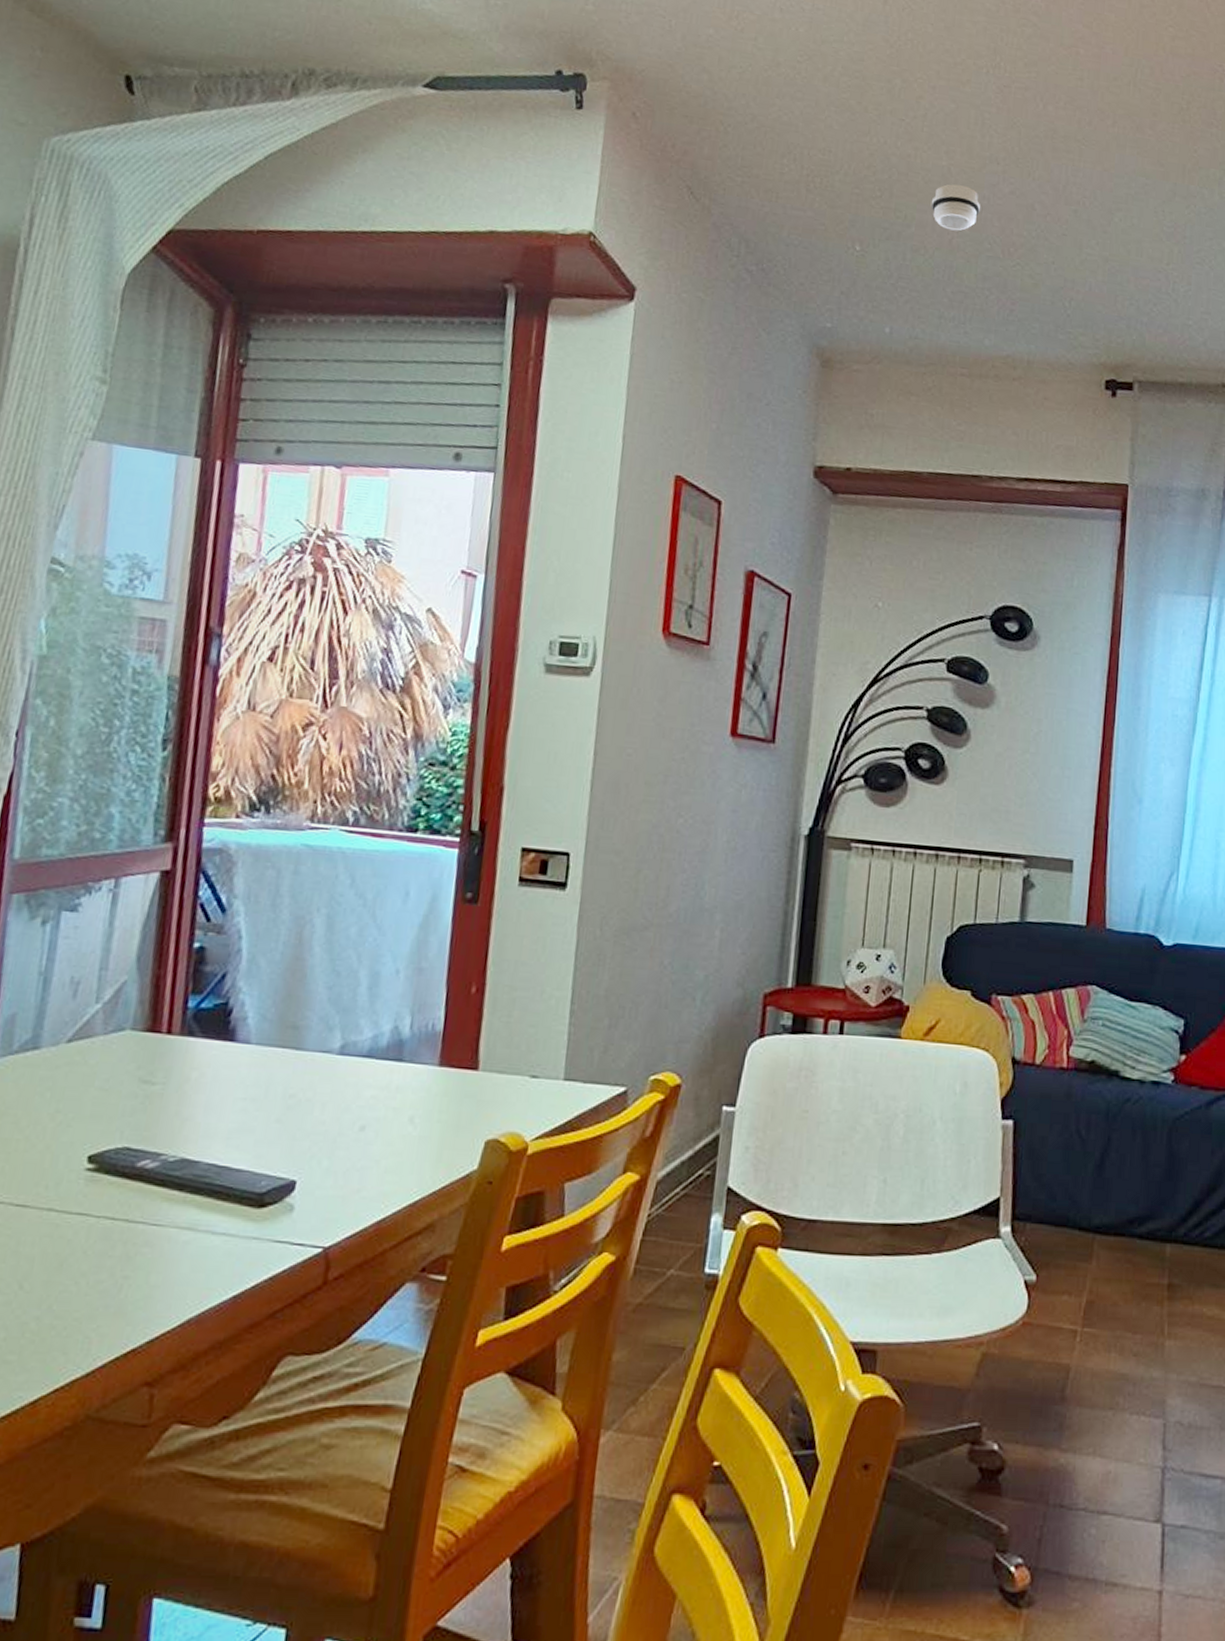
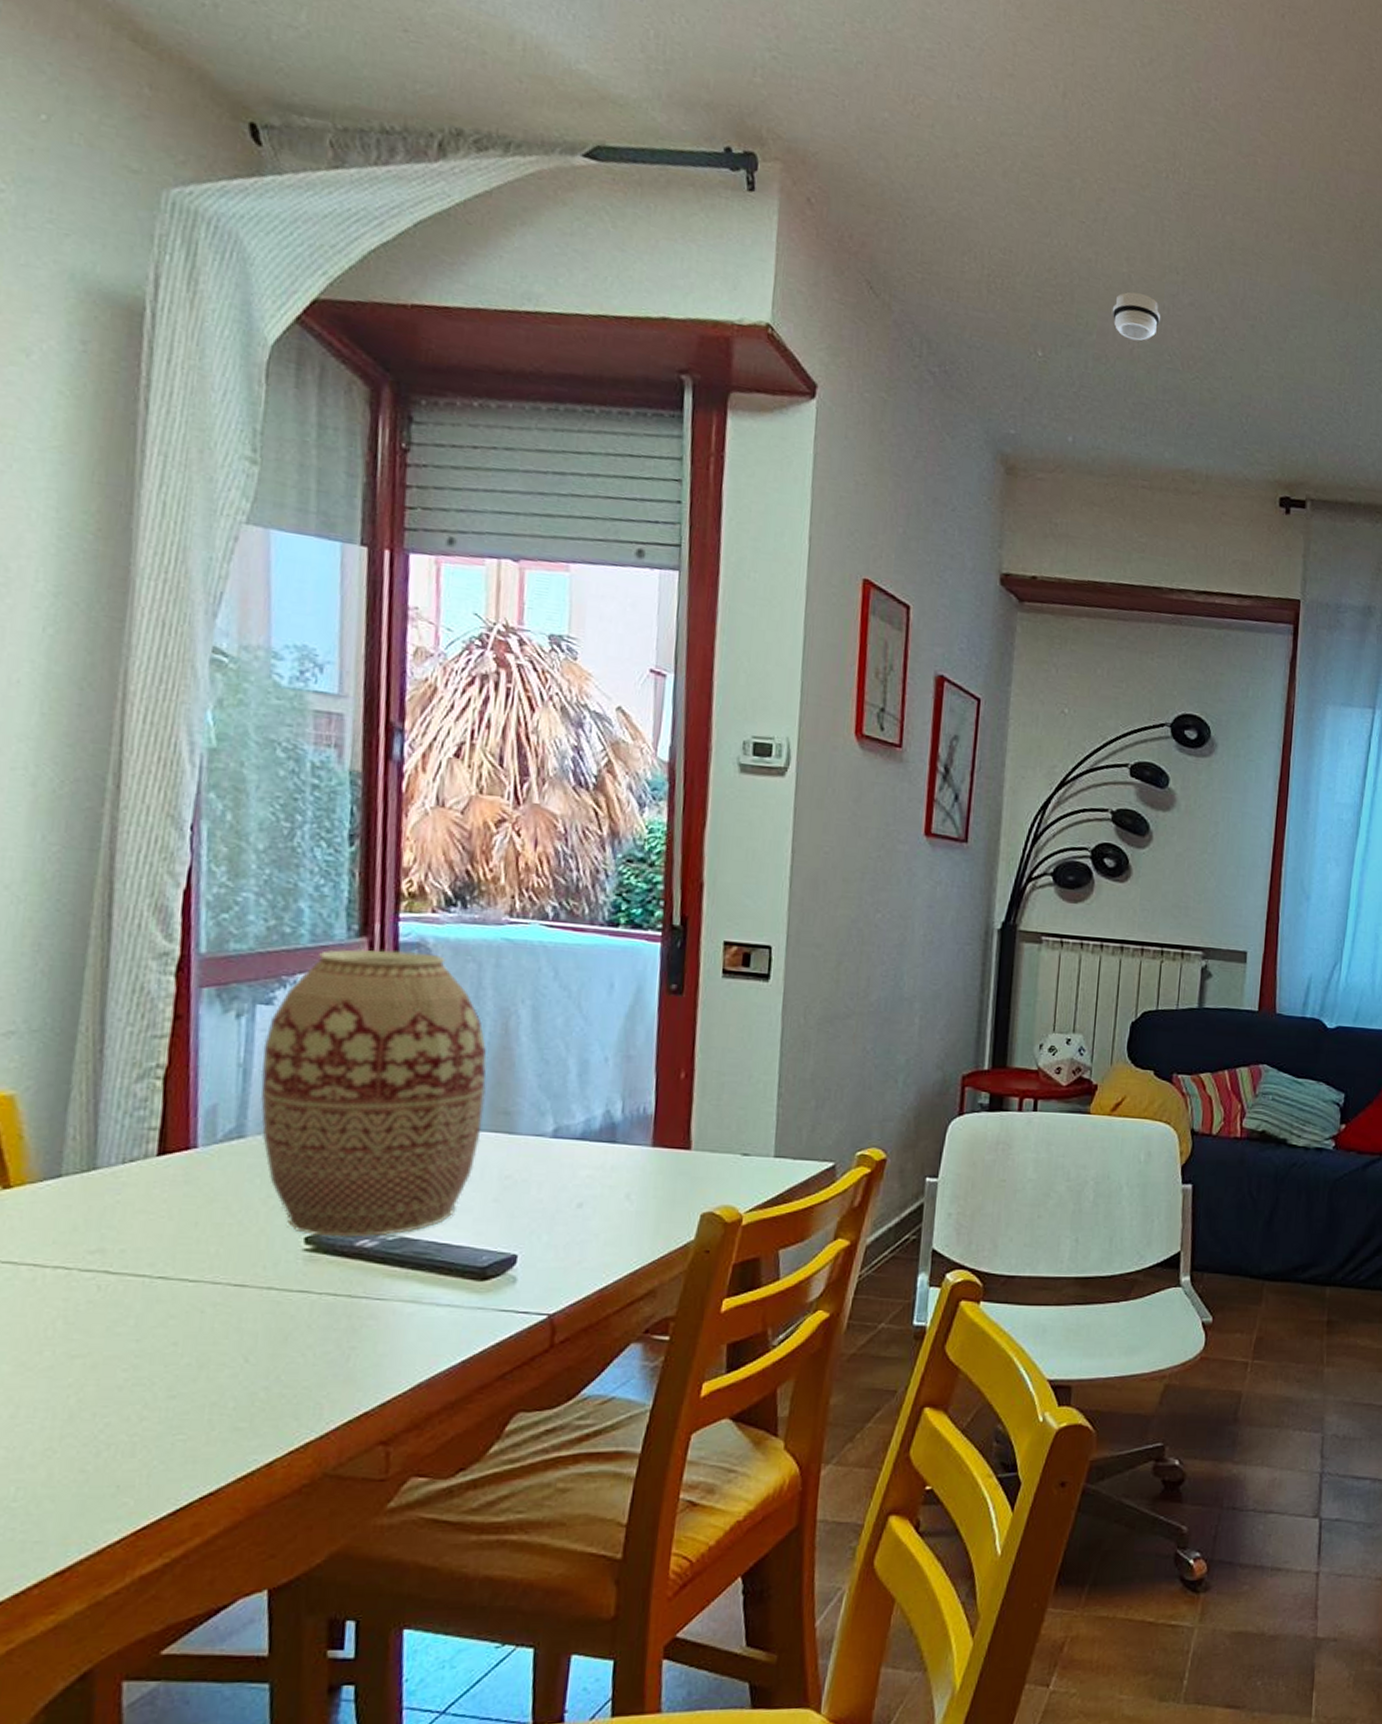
vase: none [56,854,279,1158] -> present [260,949,487,1238]

